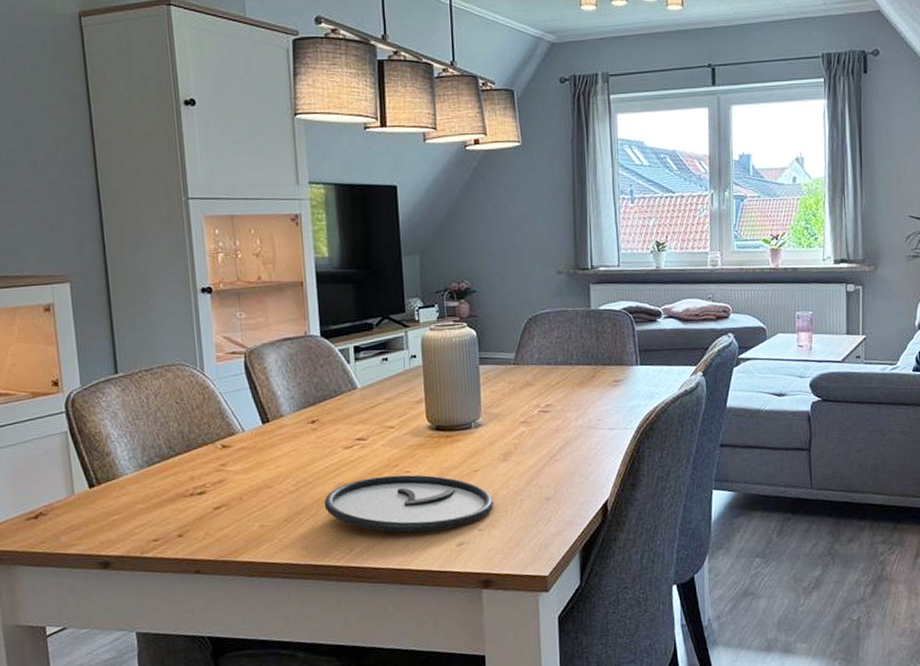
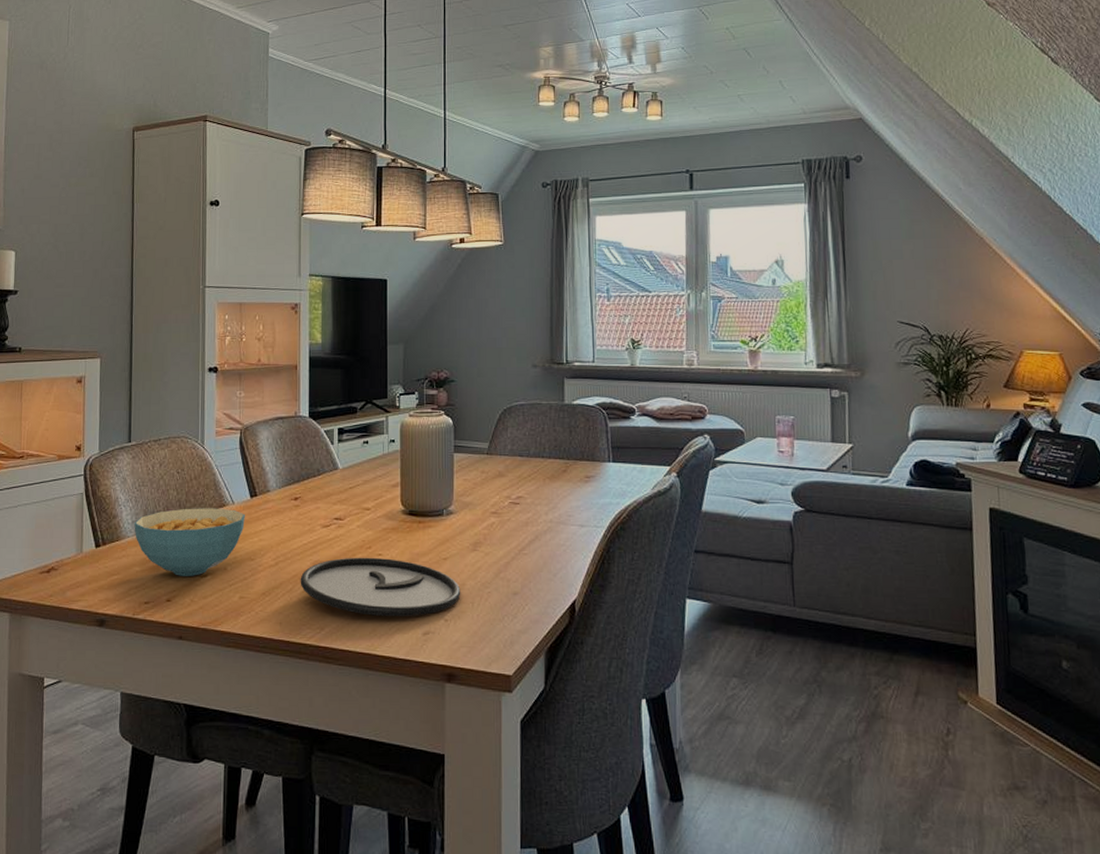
cereal bowl: none [132,437,259,510] -> present [134,508,245,576]

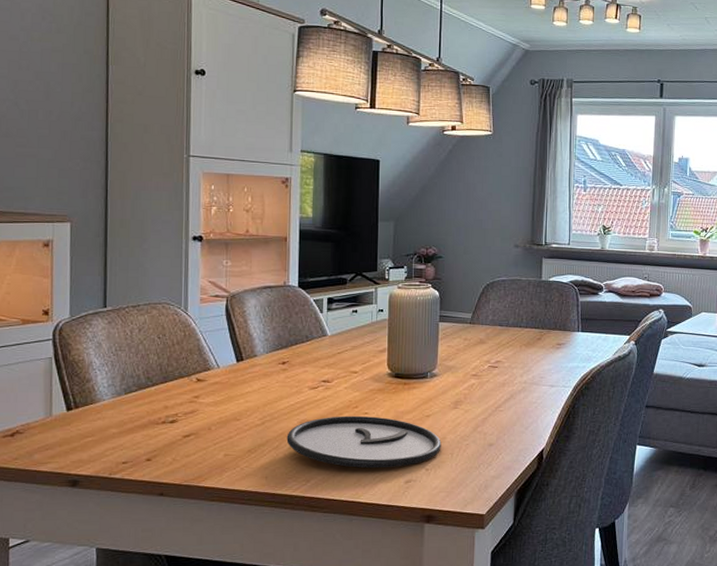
cereal bowl: present [134,508,245,576] -> none [110,372,231,437]

